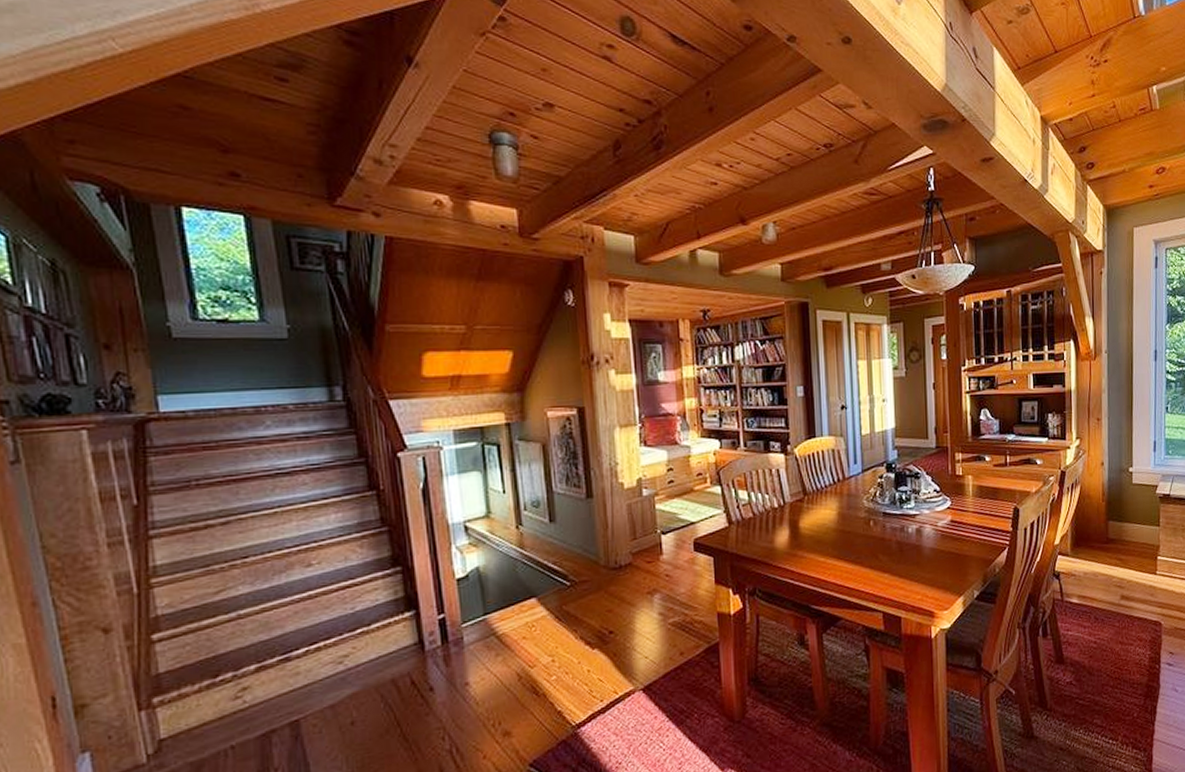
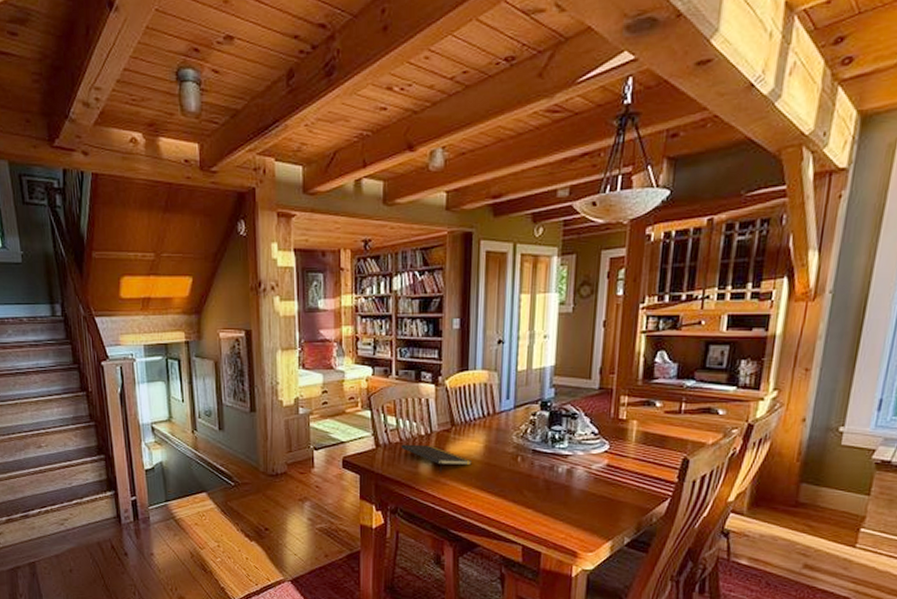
notepad: none [755,517,827,545] -> present [401,444,472,472]

